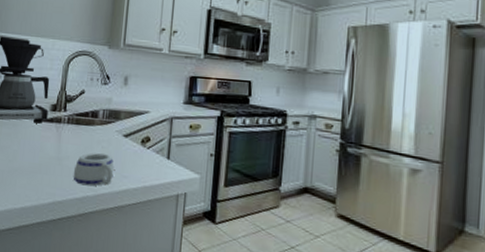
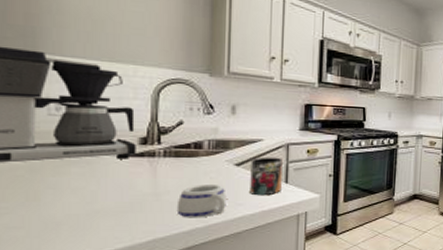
mug: none [134,129,166,171] -> present [250,157,282,196]

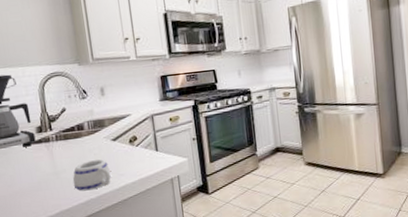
mug: present [250,157,282,196] -> none [124,128,154,166]

